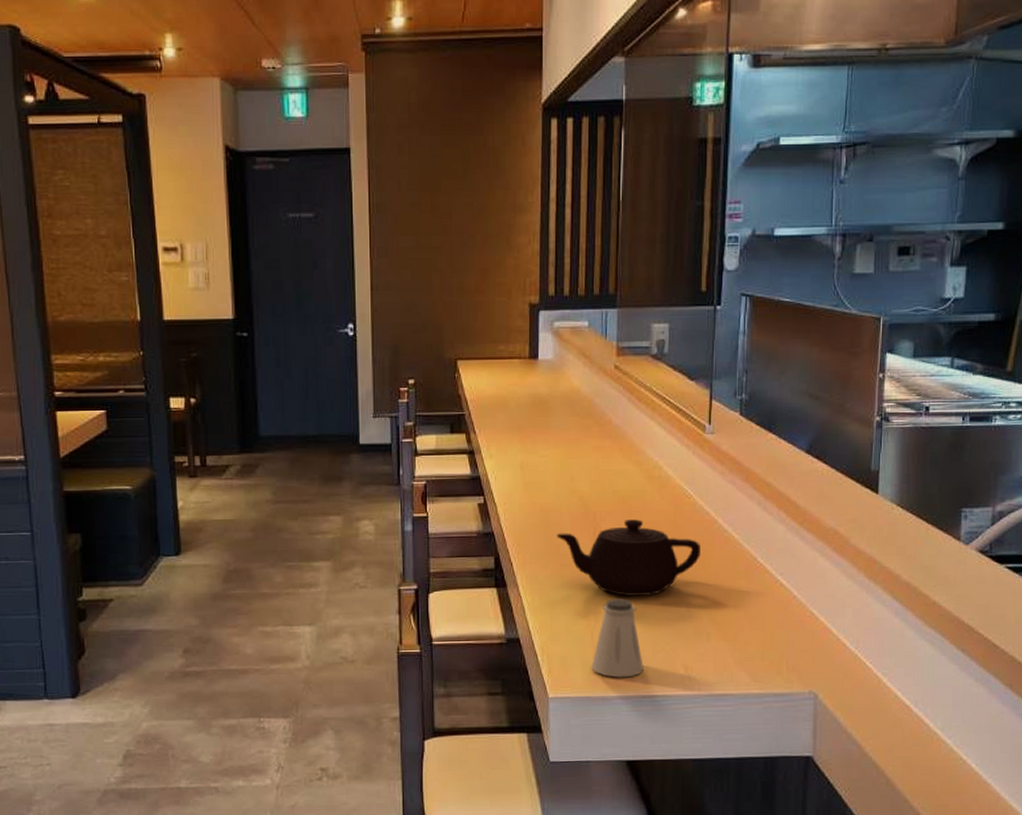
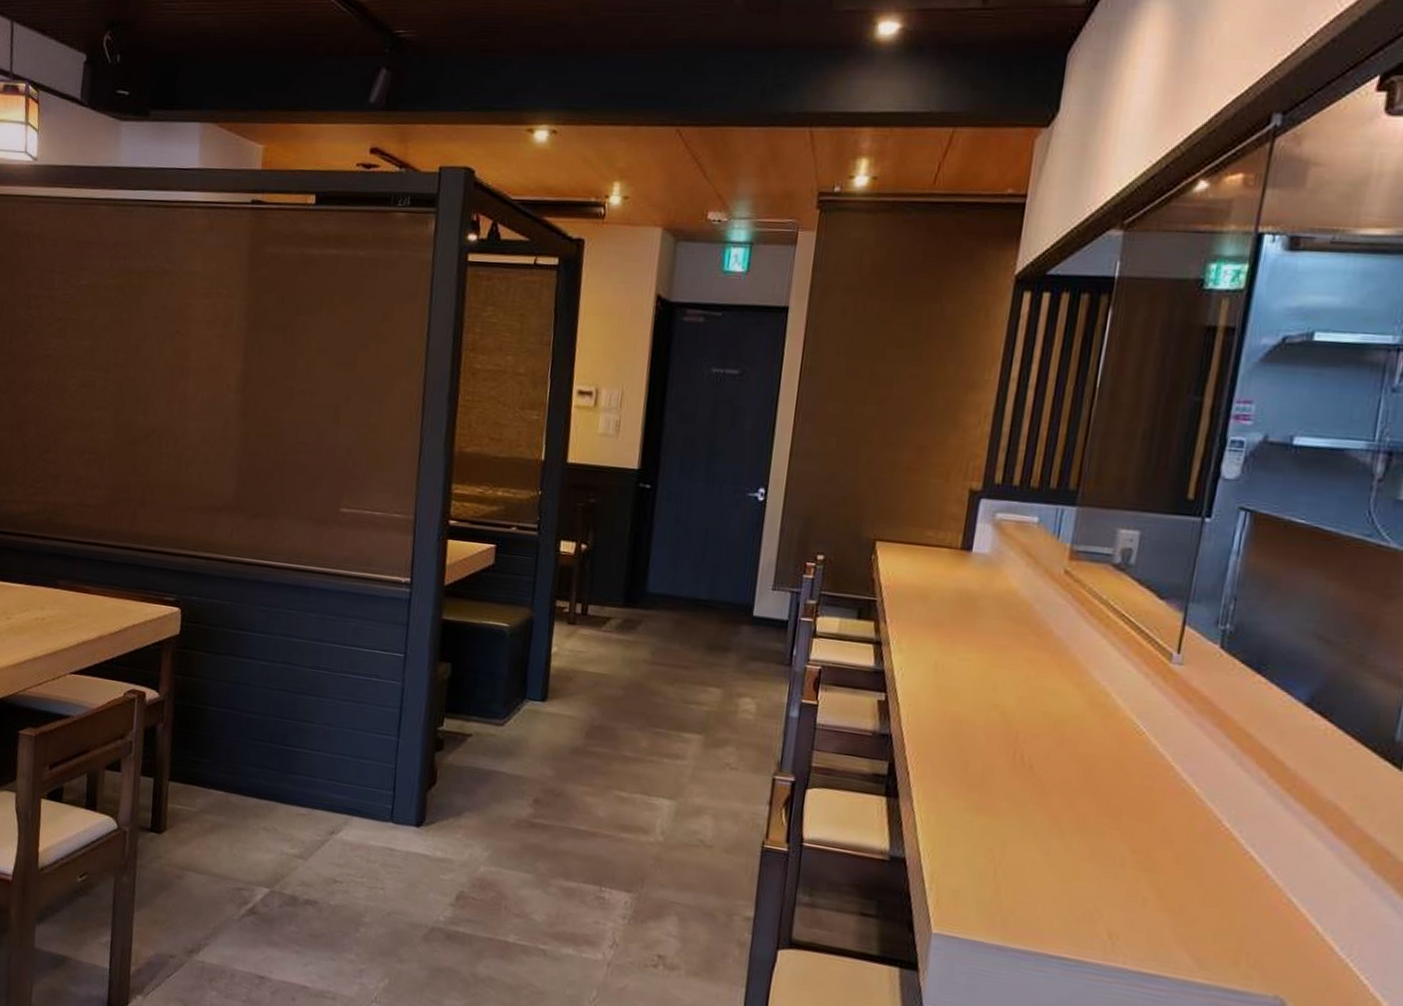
teapot: present [556,519,702,596] -> none [966,747,1148,841]
saltshaker: present [591,598,643,678] -> none [989,834,1056,931]

